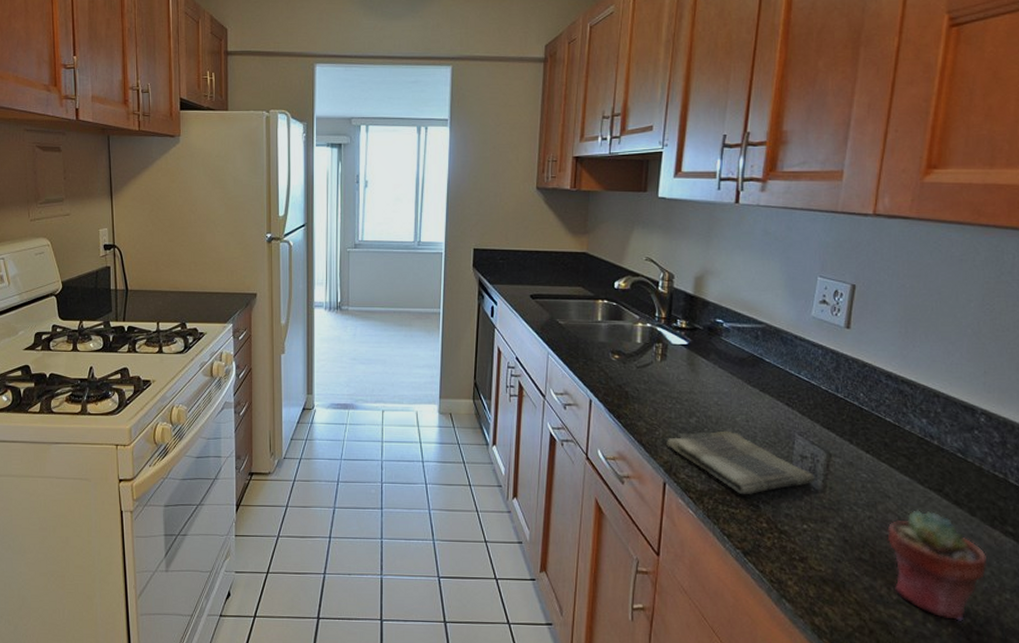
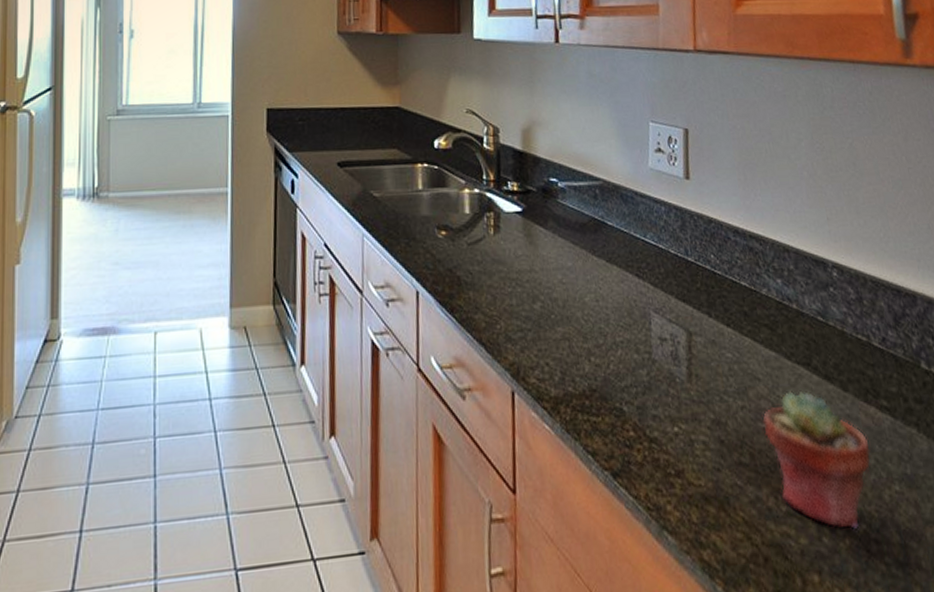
dish towel: present [667,430,815,495] -> none [510,315,679,397]

